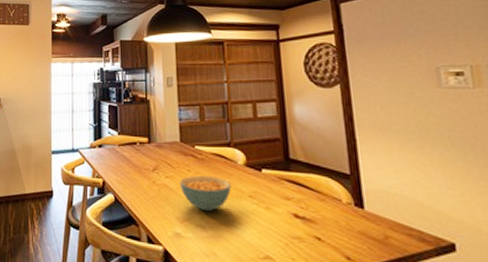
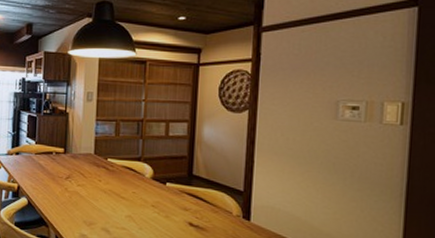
cereal bowl: present [180,176,231,212] -> none [90,185,137,218]

